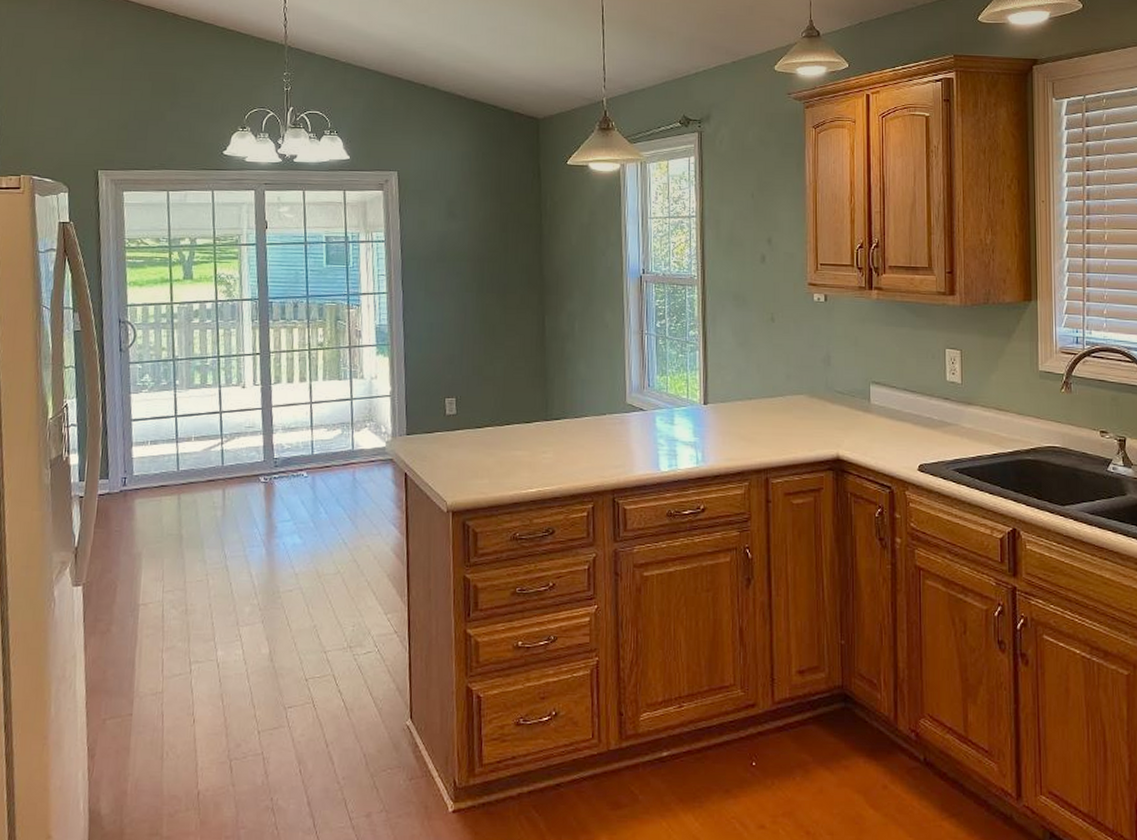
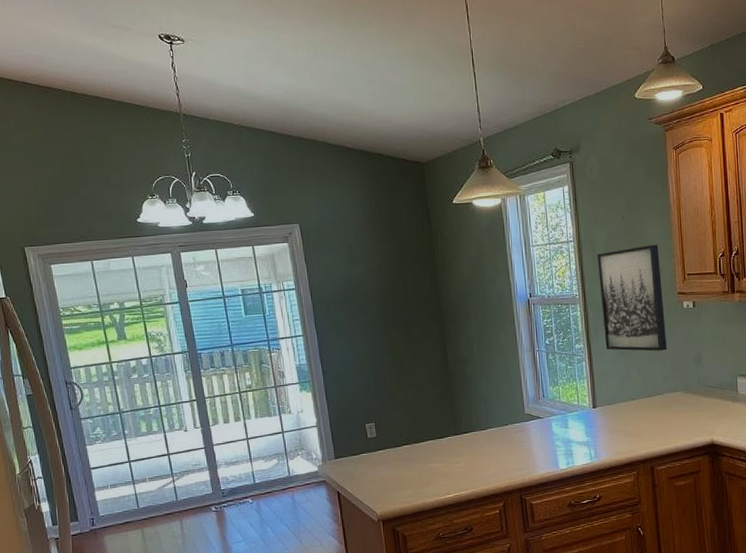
wall art: none [720,228,793,347] -> present [596,244,668,351]

